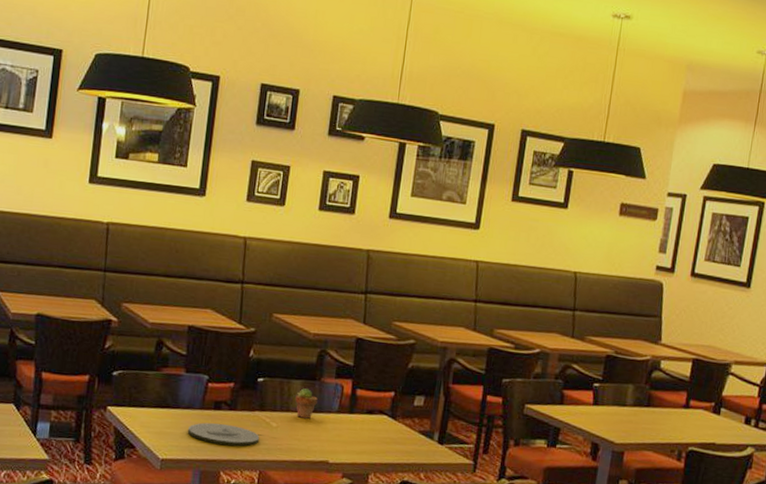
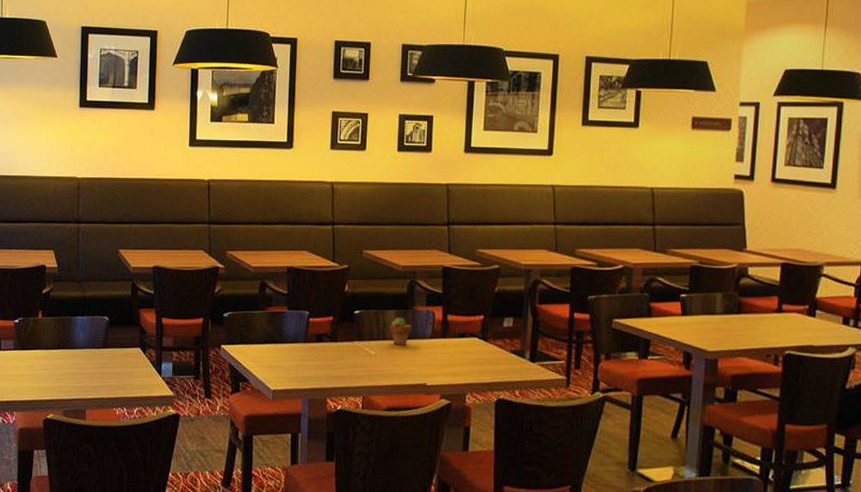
plate: present [187,422,260,447] -> none [294,354,361,375]

